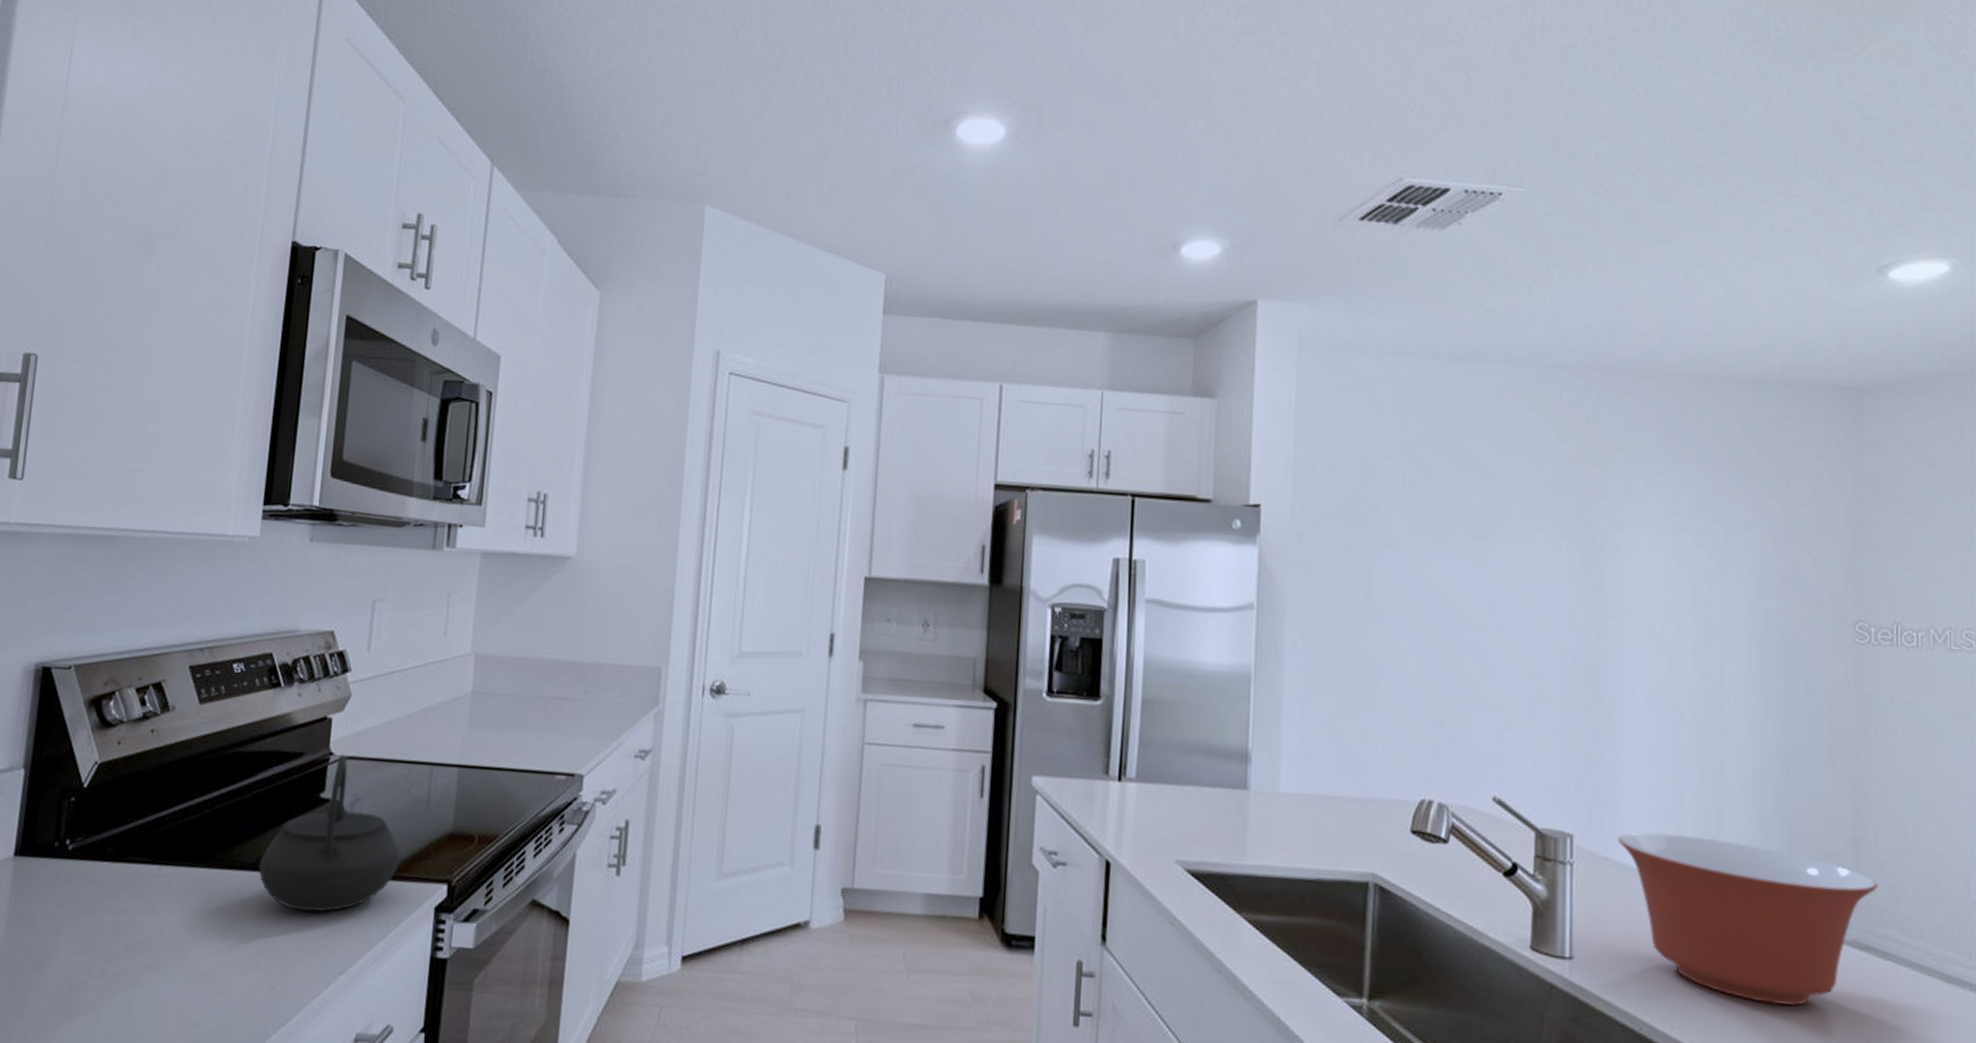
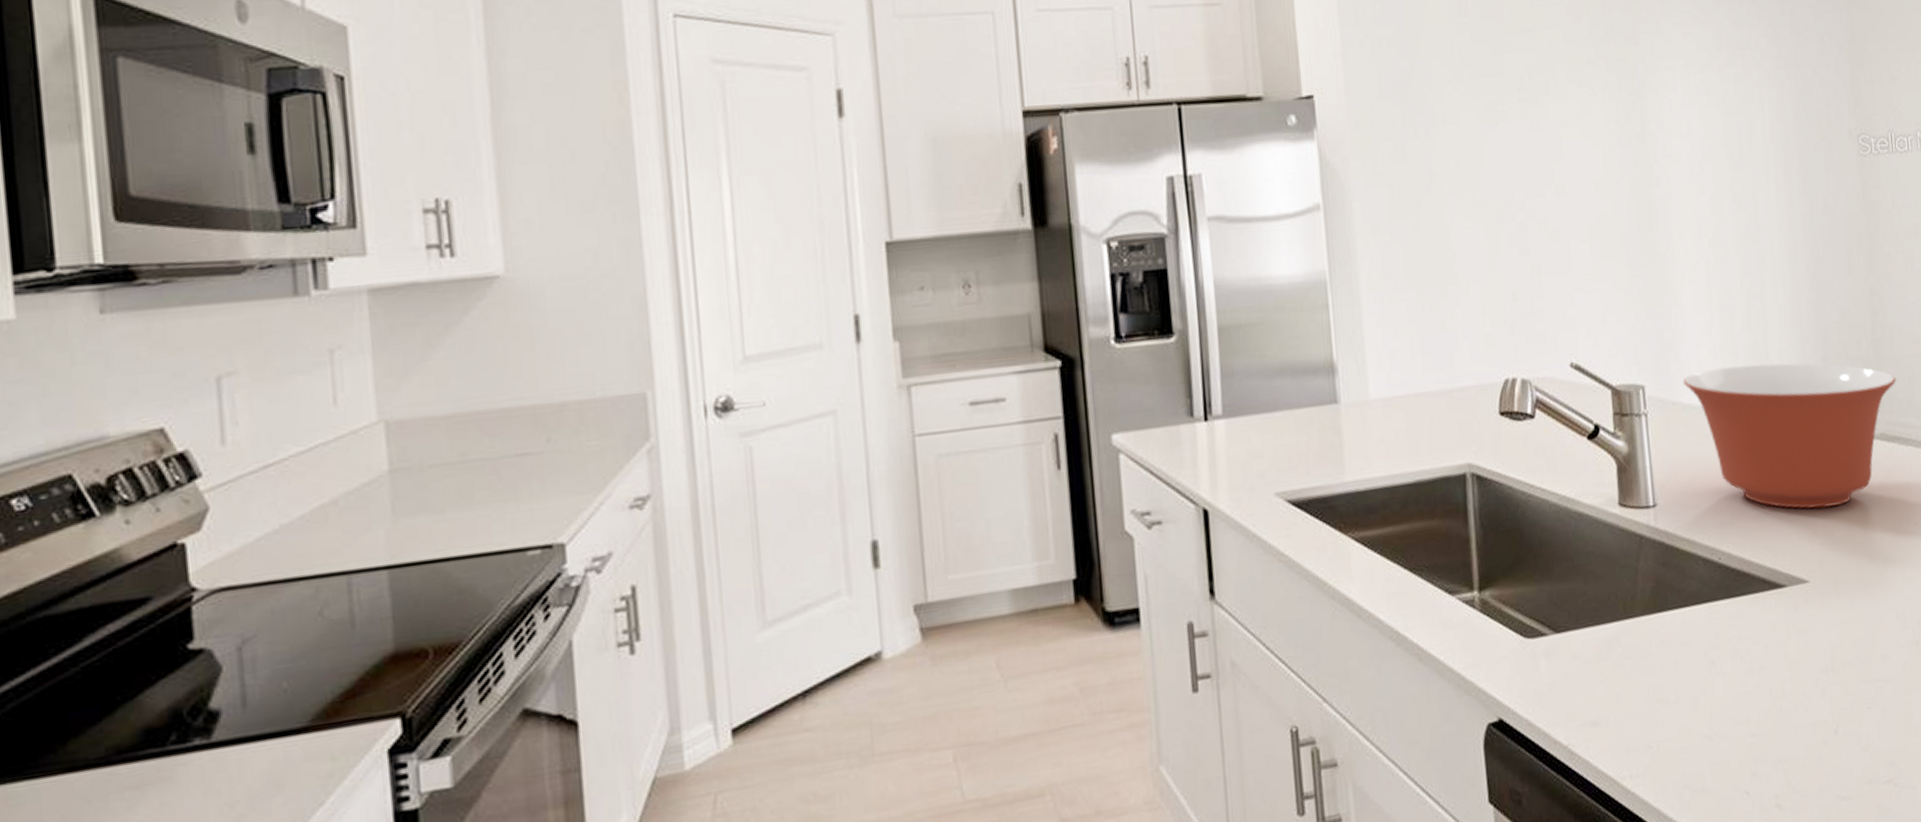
kettle: present [259,755,401,913] -> none [111,587,326,803]

